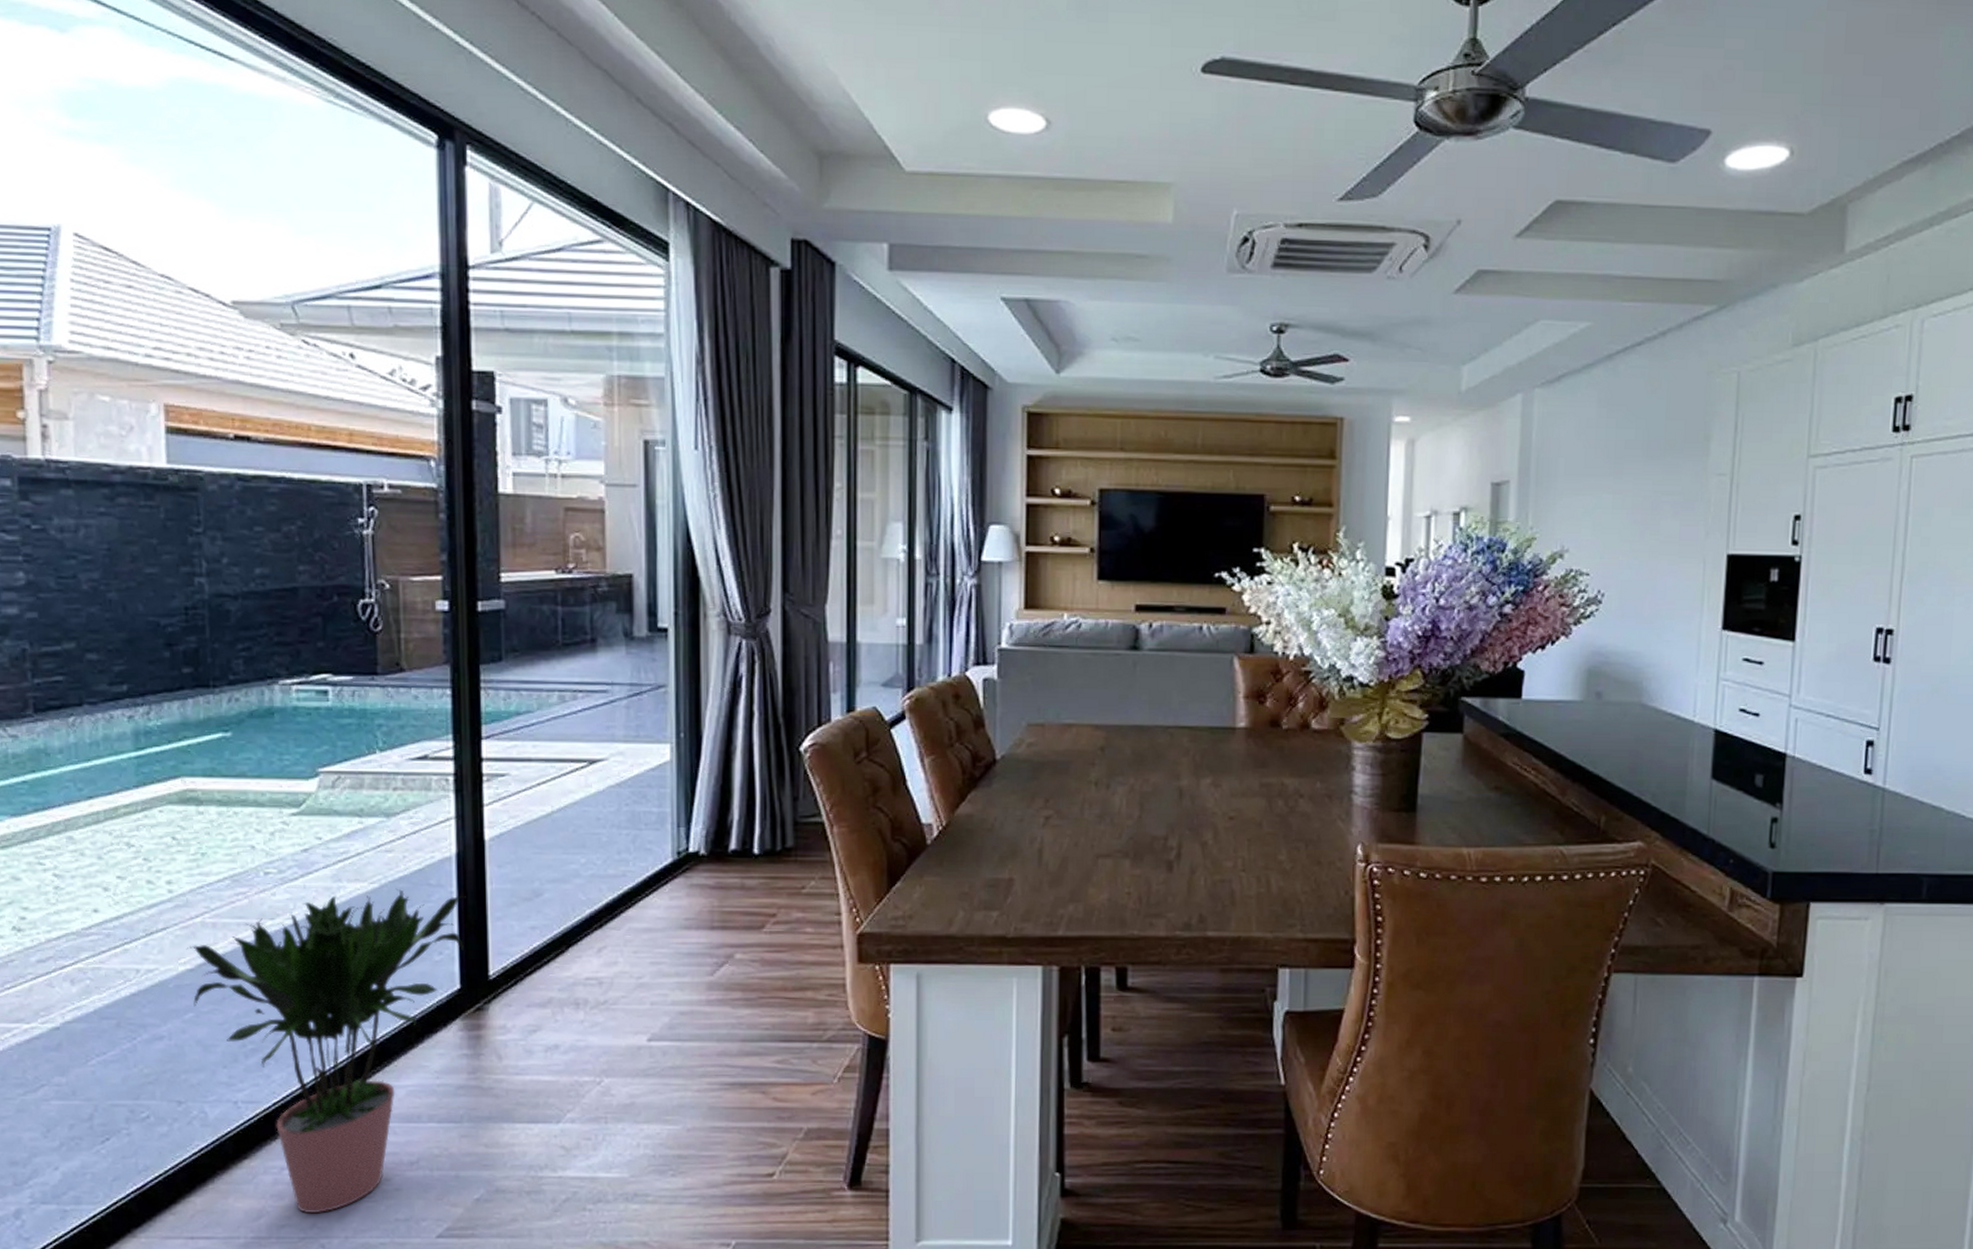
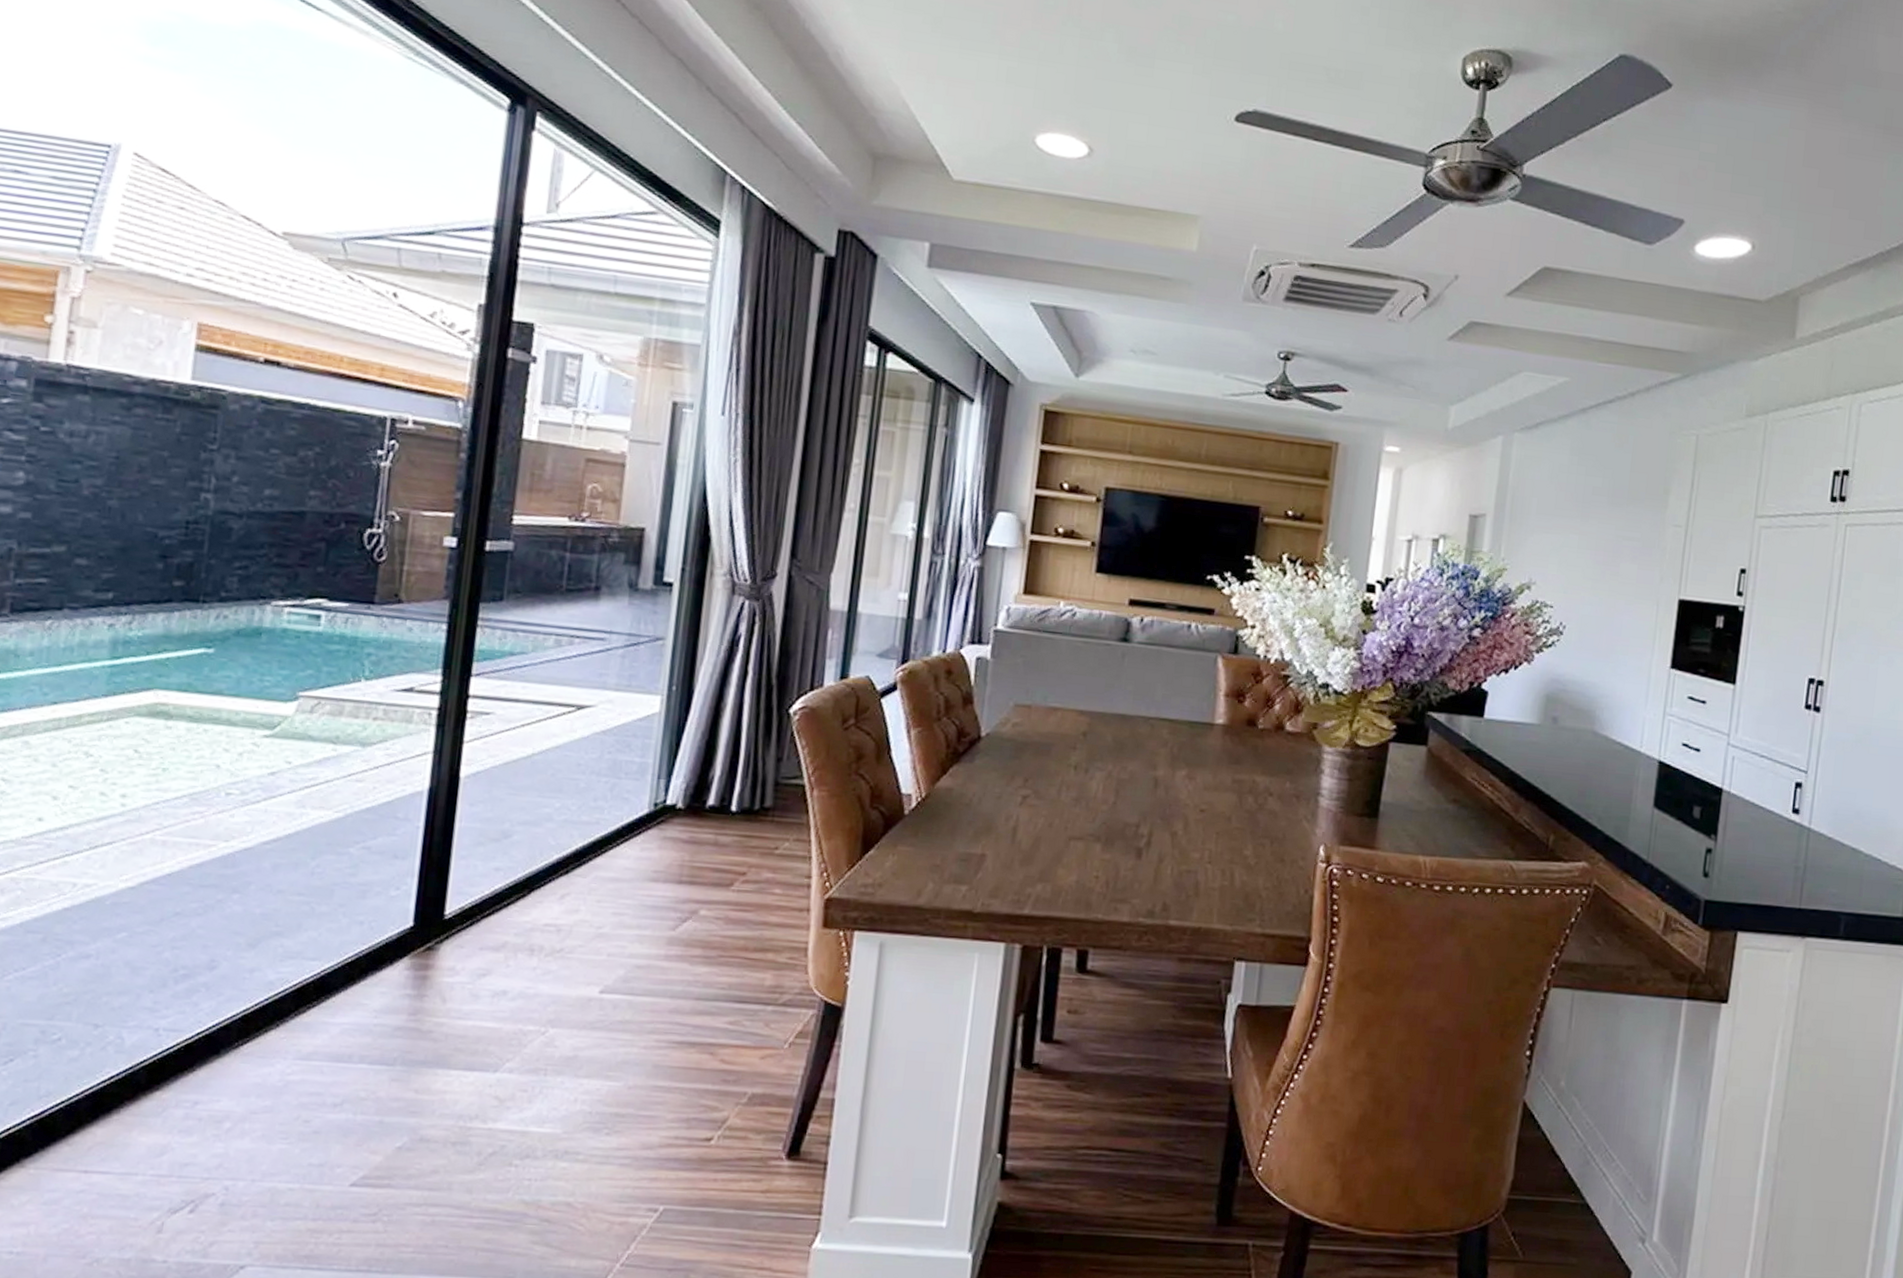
potted plant: present [186,888,466,1213] -> none [128,819,433,1152]

